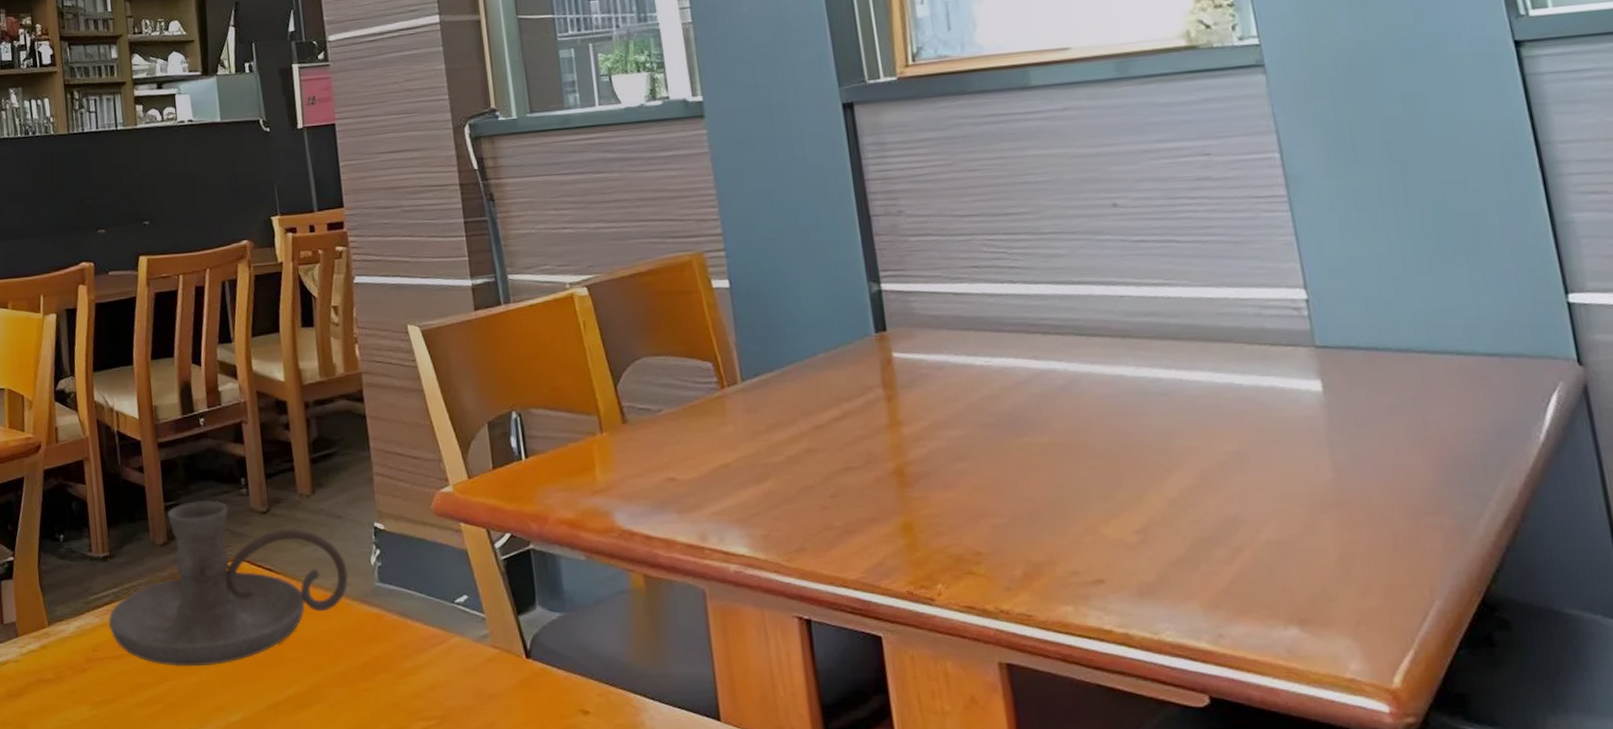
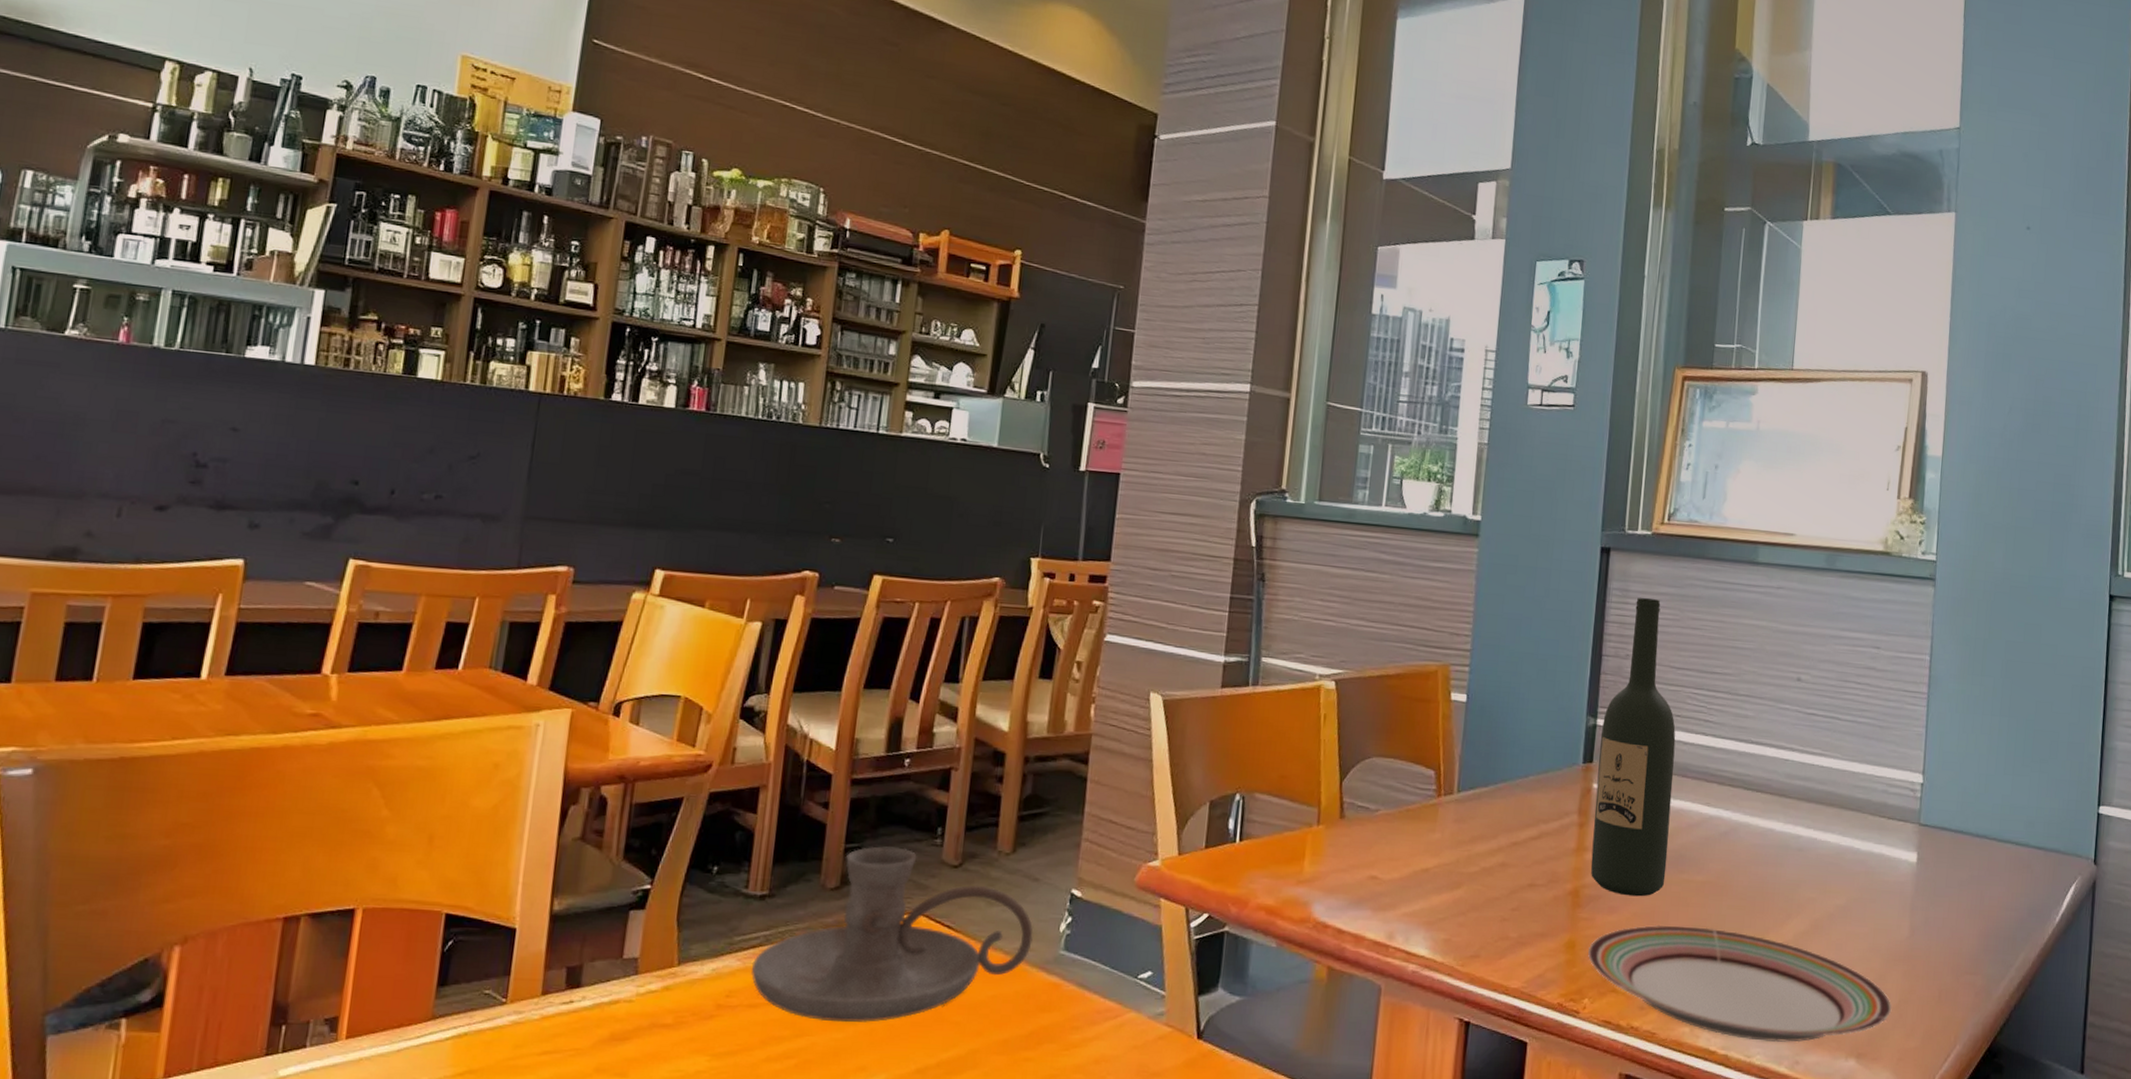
wine bottle: none [887,147,1004,469] -> present [1590,598,1676,897]
plate: none [929,493,1333,615] -> present [1588,925,1892,1043]

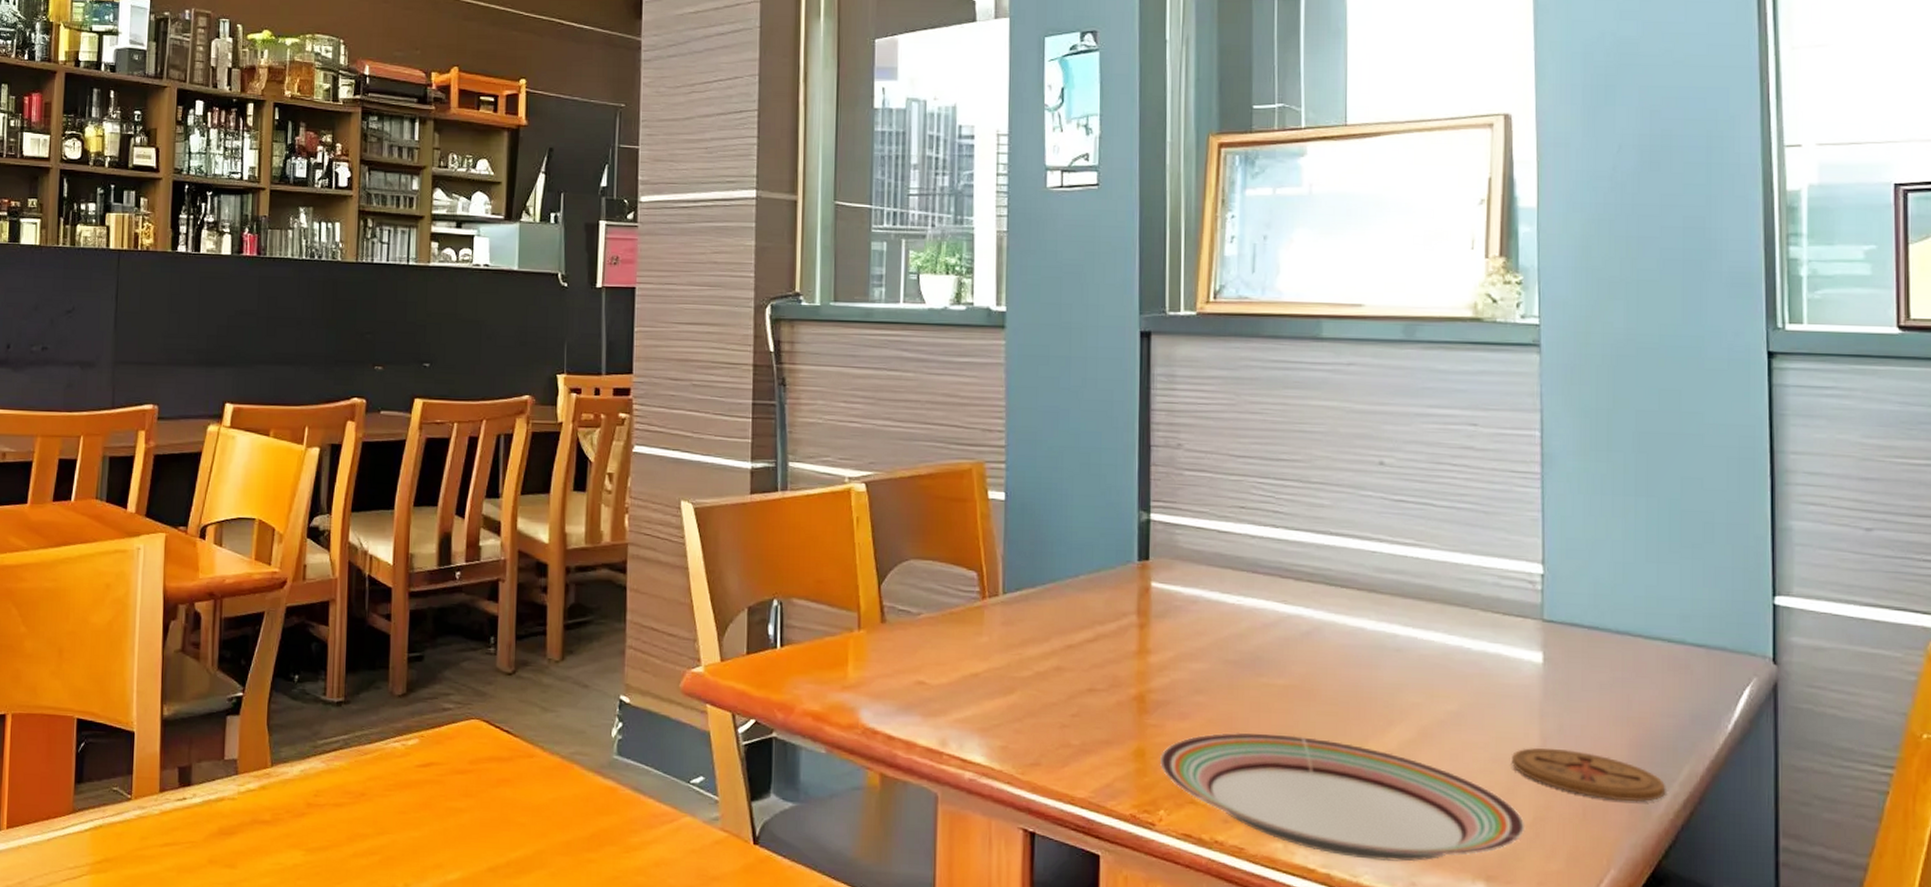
candle holder: present [750,846,1033,1023] -> none [334,655,587,822]
wine bottle: present [1590,598,1676,897] -> none [1155,383,1242,702]
coaster: none [1884,938,2005,986] -> present [1511,747,1666,802]

